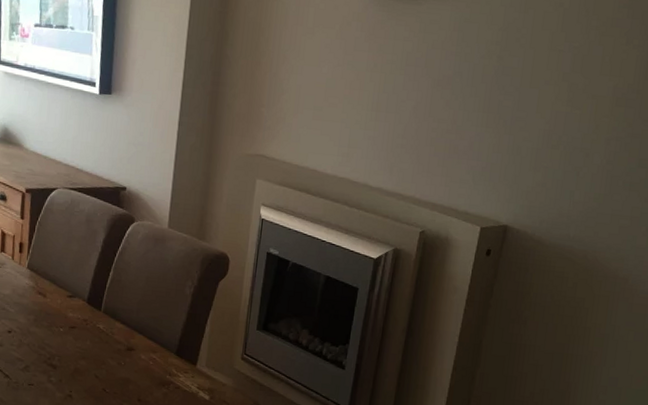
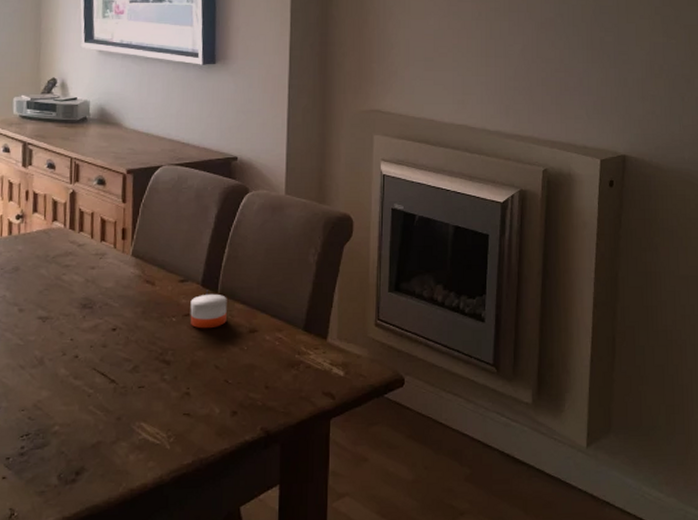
candle: none [75,307,109,342] -> present [190,290,227,329]

